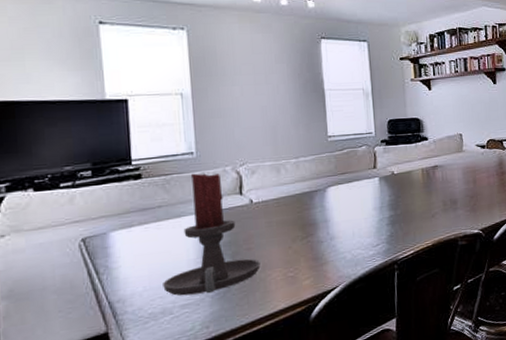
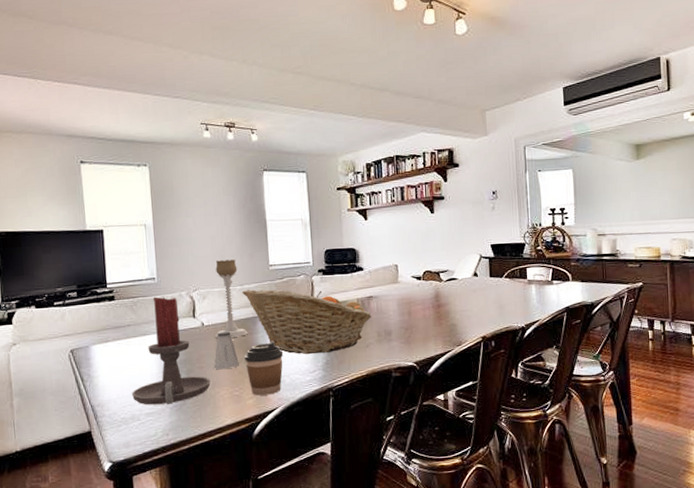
saltshaker: none [263,208,294,250] -> present [213,331,239,370]
candle holder: none [265,131,304,216] -> present [214,259,248,338]
fruit basket: none [298,161,437,229] -> present [242,289,372,355]
coffee cup: none [300,215,344,275] -> present [244,340,283,396]

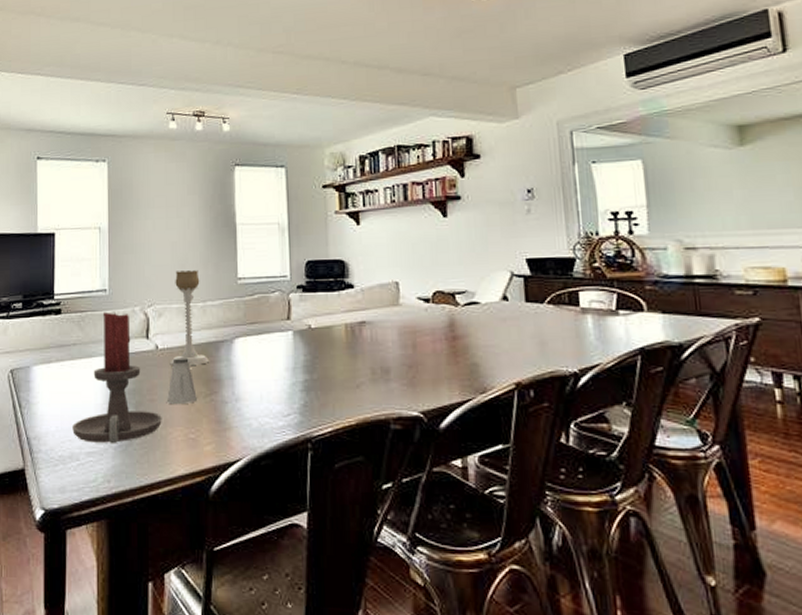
fruit basket: present [242,289,372,355] -> none [205,307,364,393]
coffee cup: present [244,340,283,396] -> none [204,372,250,441]

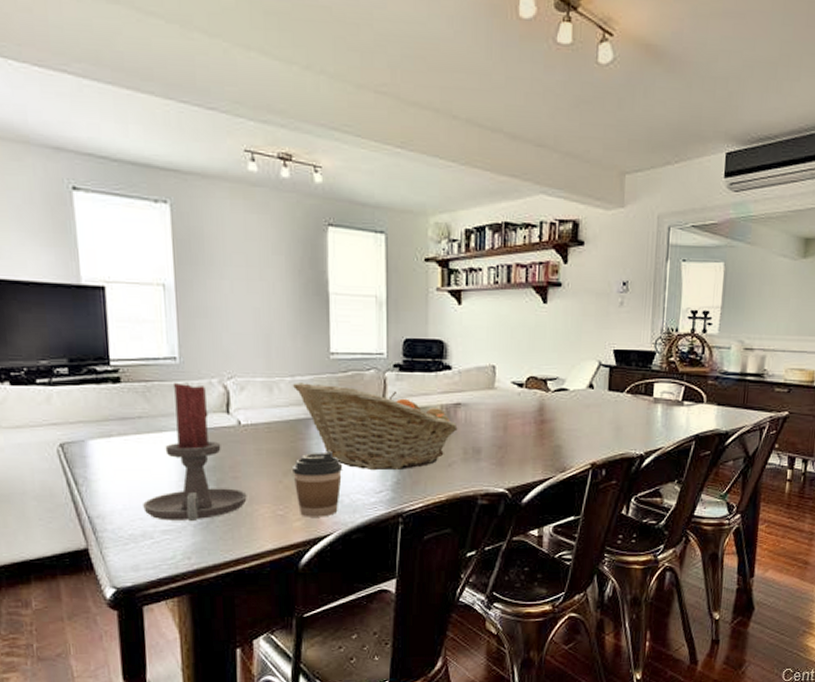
saltshaker: present [166,358,197,405] -> none [251,434,285,482]
candle holder: present [169,270,209,365] -> none [254,341,298,442]
coffee cup: none [204,372,250,441] -> present [293,450,342,517]
fruit basket: none [205,307,364,393] -> present [293,383,458,471]

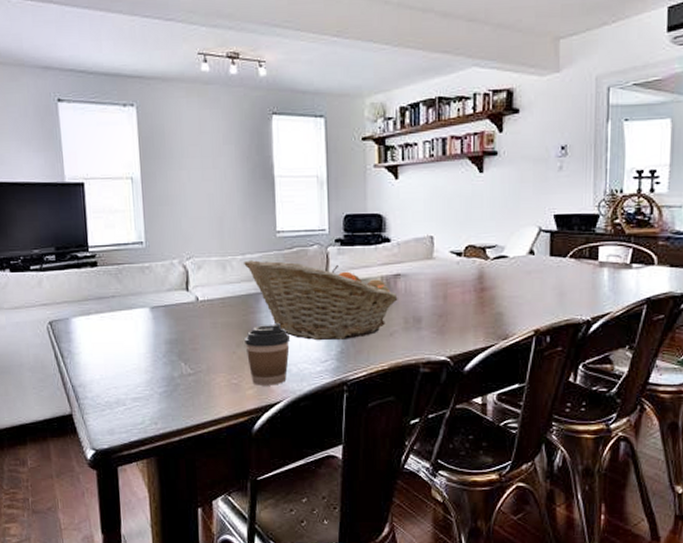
candle holder: present [143,382,247,522] -> none [117,264,205,390]

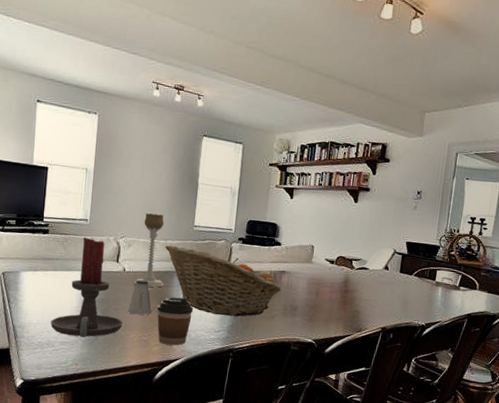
candle holder: none [117,264,205,390] -> present [51,237,123,338]
saltshaker: none [208,309,238,353] -> present [127,280,152,315]
candle holder: none [210,223,249,316] -> present [133,213,164,287]

